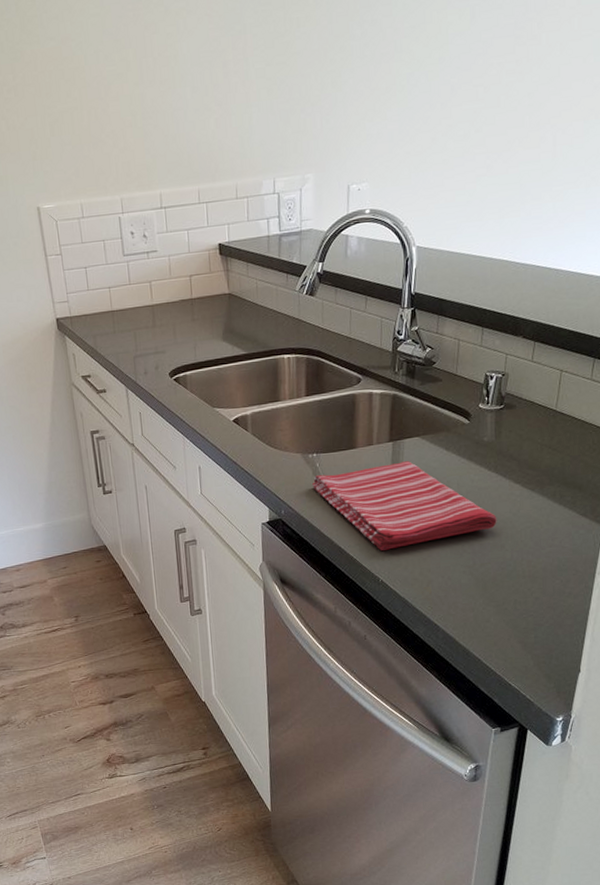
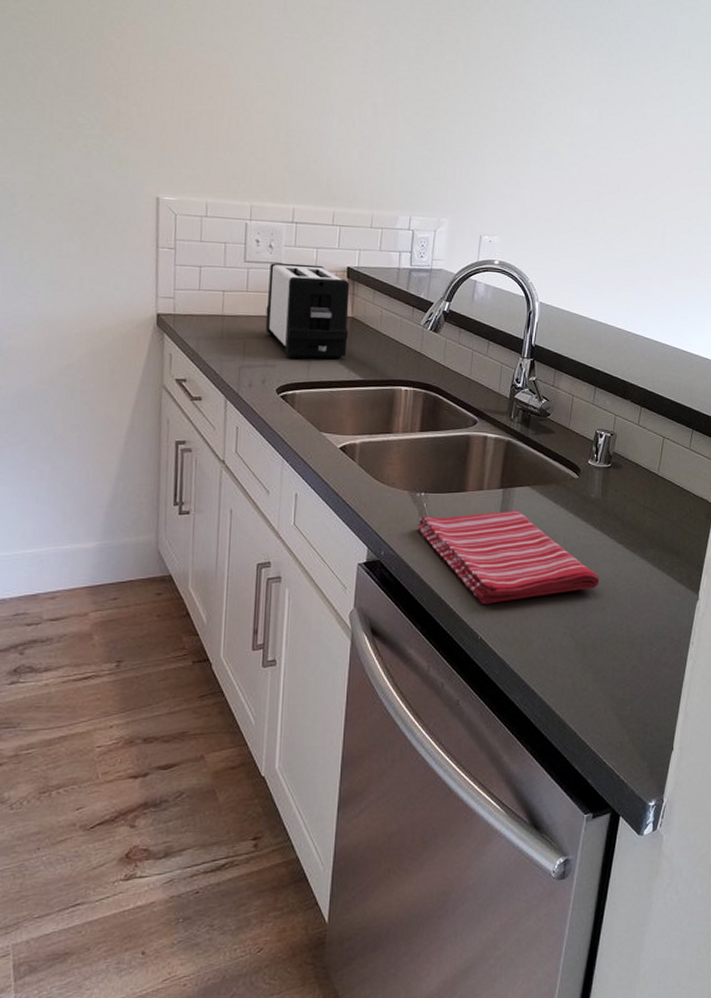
toaster: none [147,246,228,342] -> present [265,262,350,359]

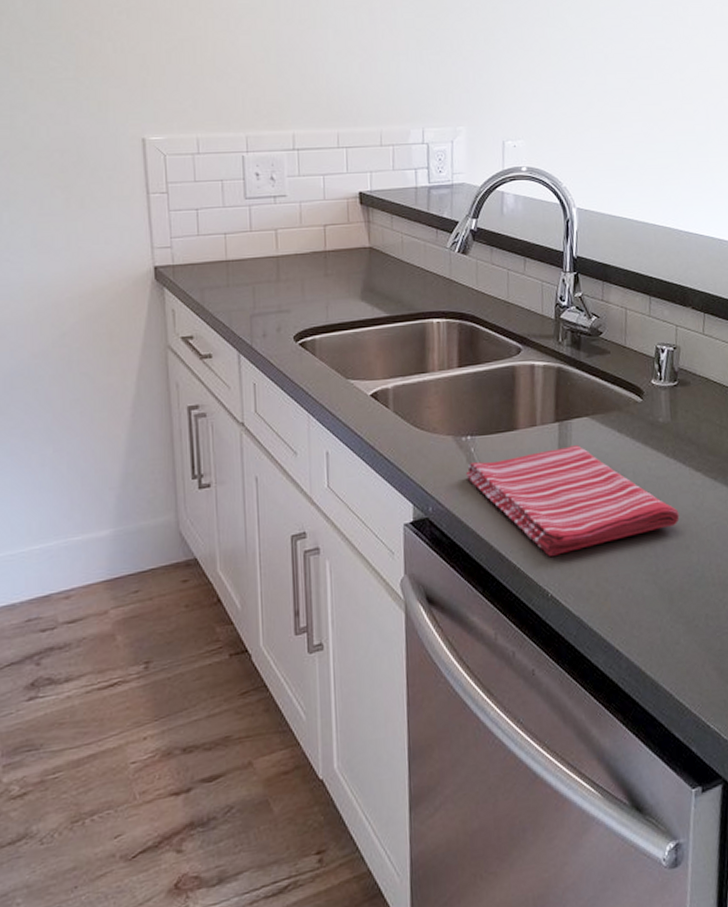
toaster: present [265,262,350,359] -> none [273,193,368,300]

